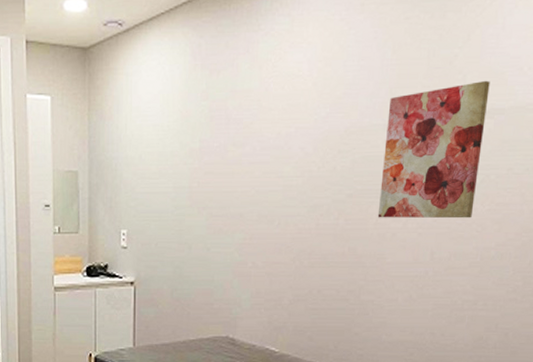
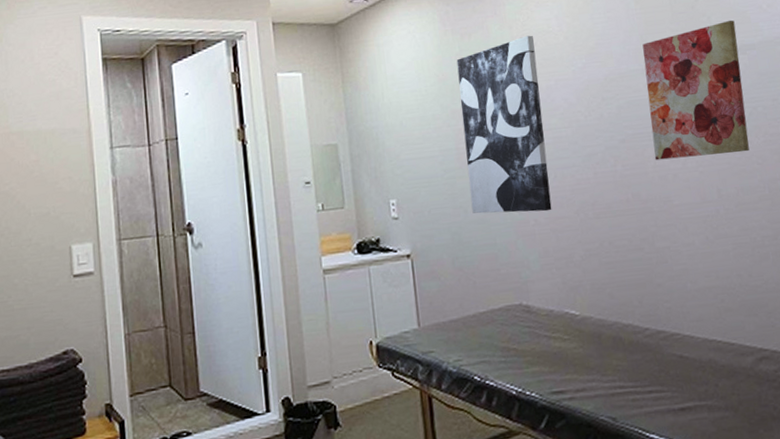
wall art: none [196,78,283,256] -> present [456,35,552,214]

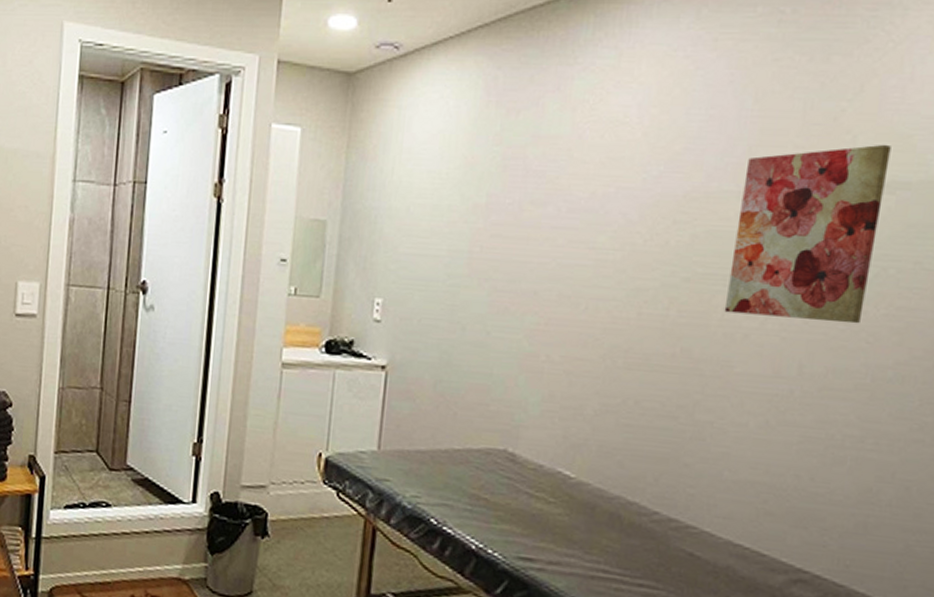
wall art: present [456,35,552,214] -> none [471,123,603,349]

